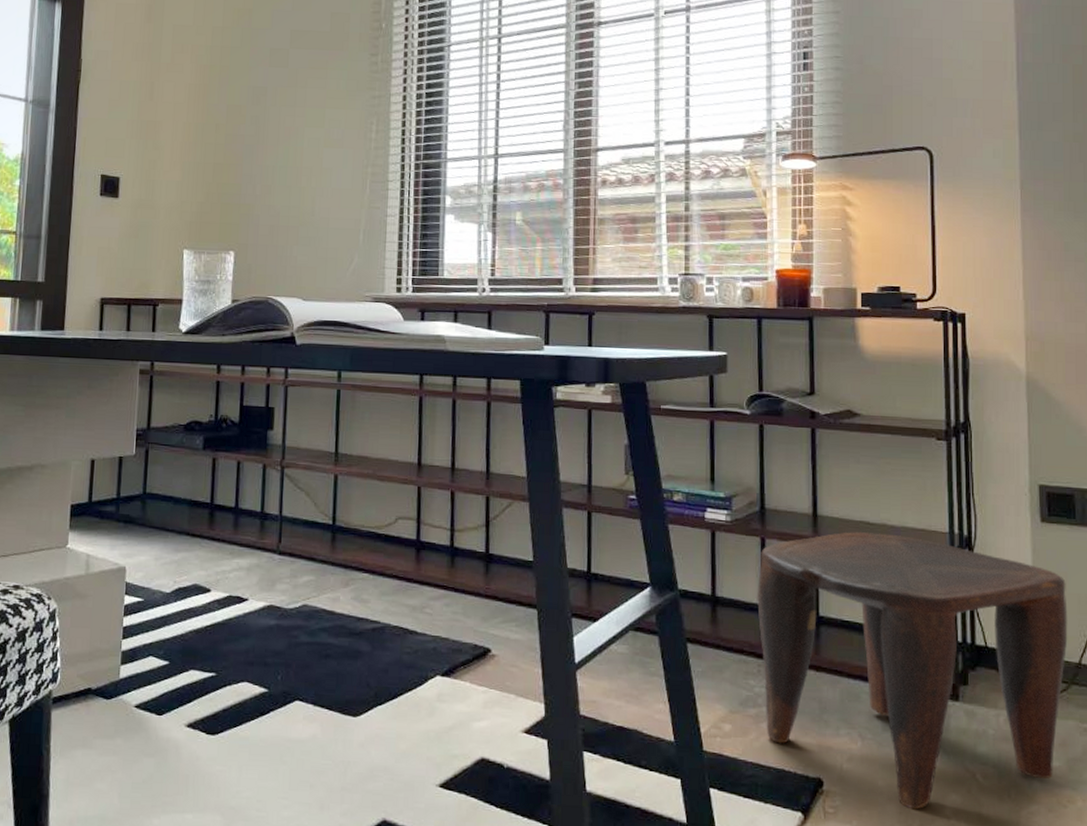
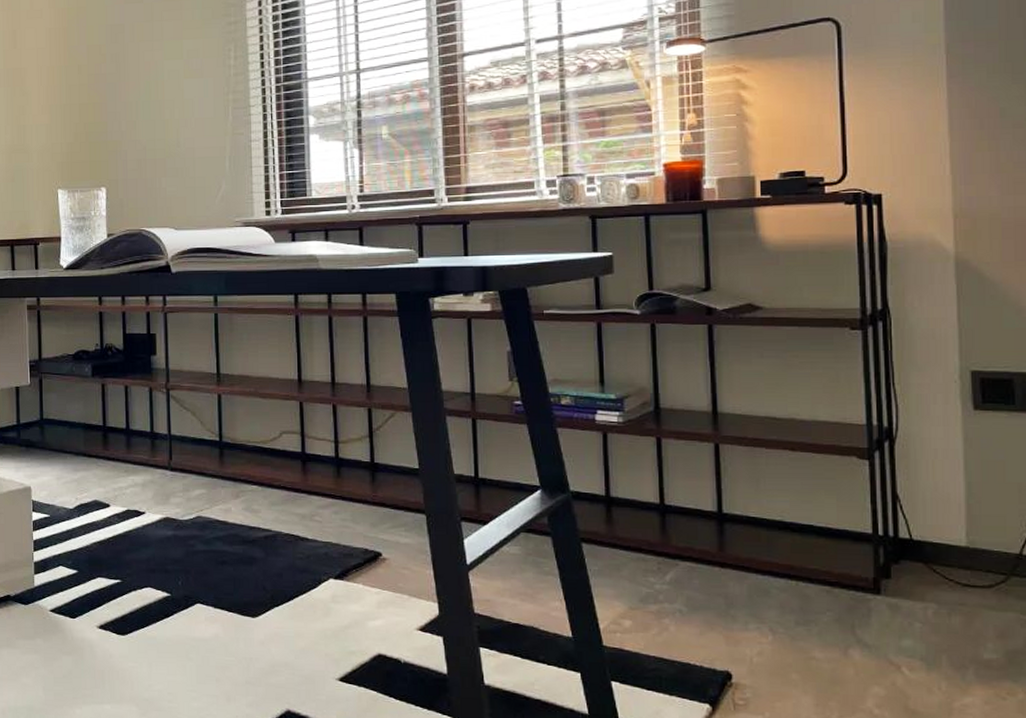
stool: present [757,532,1068,810] -> none [655,428,1007,702]

